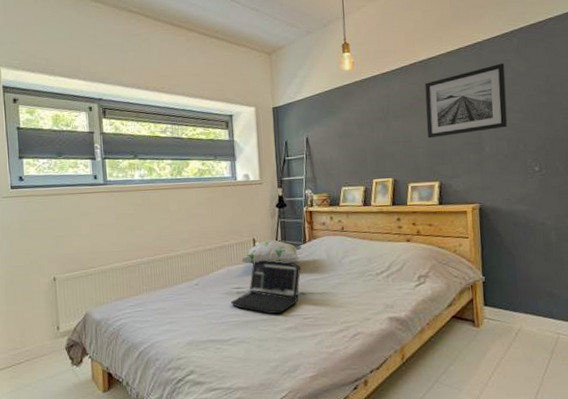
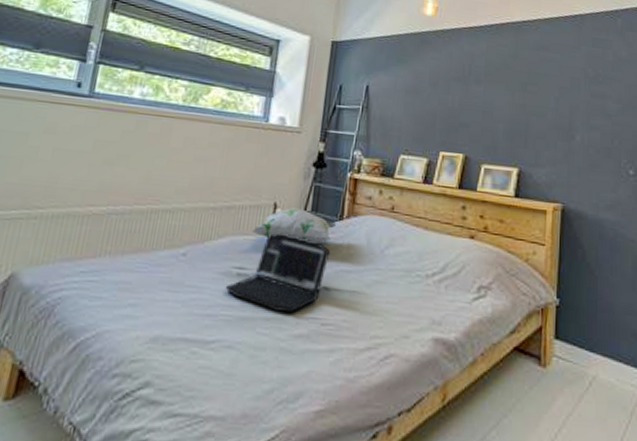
wall art: present [425,63,508,139] -> none [511,42,606,117]

